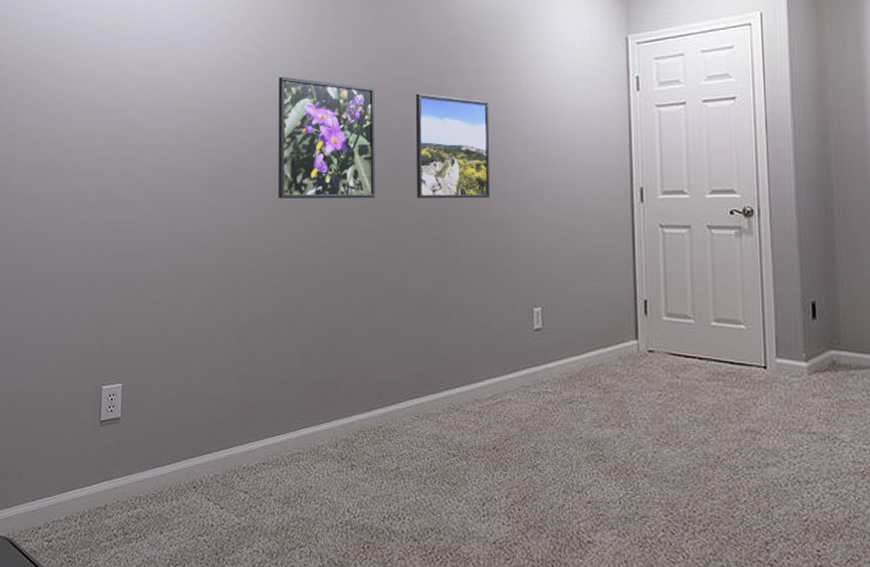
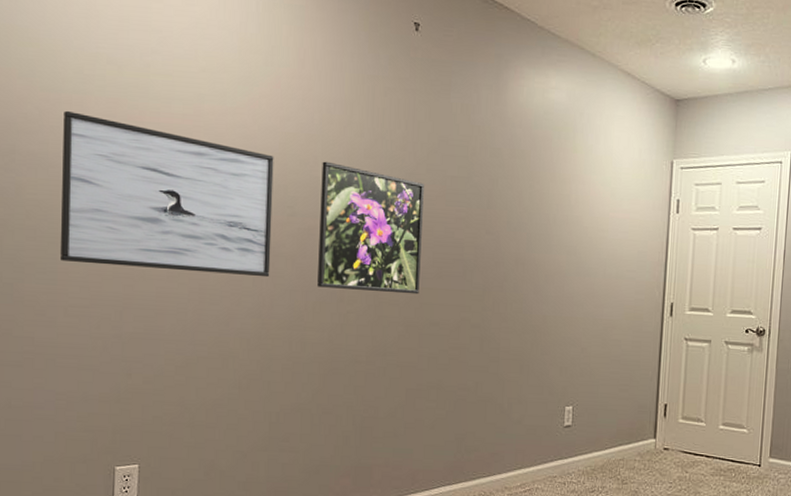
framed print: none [56,56,235,193] -> present [59,110,274,278]
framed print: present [415,93,491,199] -> none [460,193,538,303]

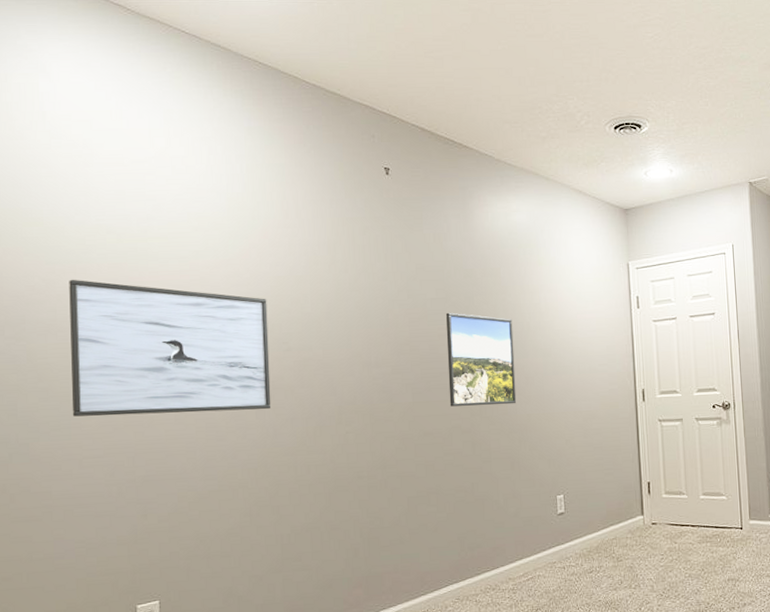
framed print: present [317,161,424,295] -> none [312,298,411,413]
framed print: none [460,193,538,303] -> present [445,312,517,407]

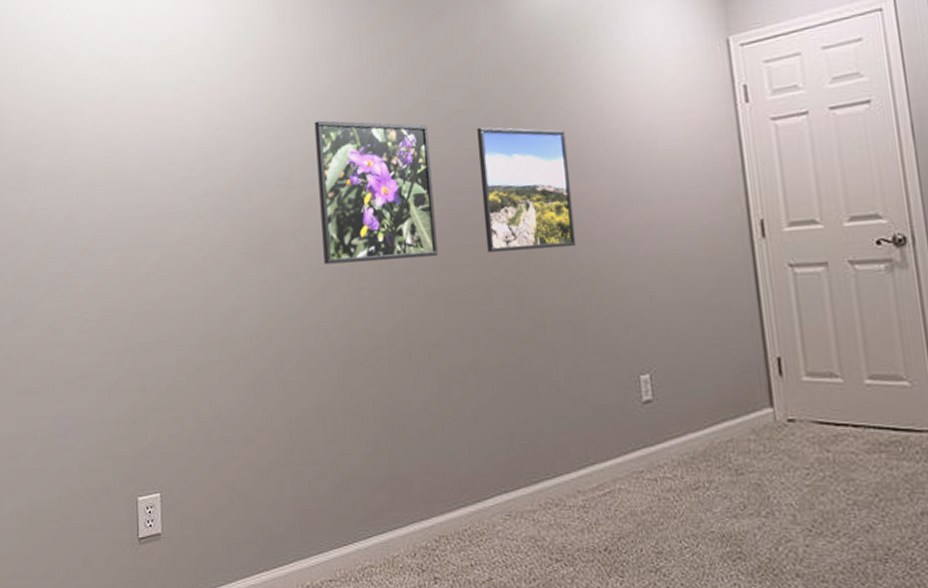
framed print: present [69,279,272,417] -> none [65,118,274,274]
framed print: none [312,298,411,413] -> present [314,120,438,265]

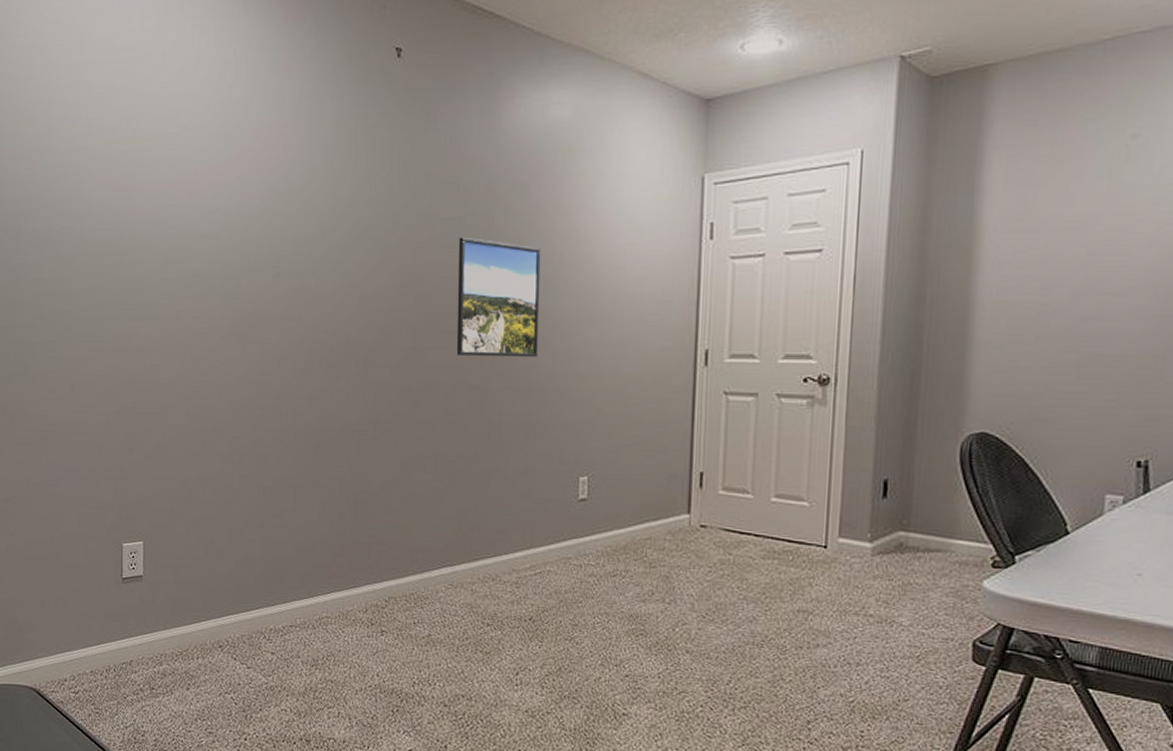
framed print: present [314,120,438,265] -> none [305,214,413,355]

